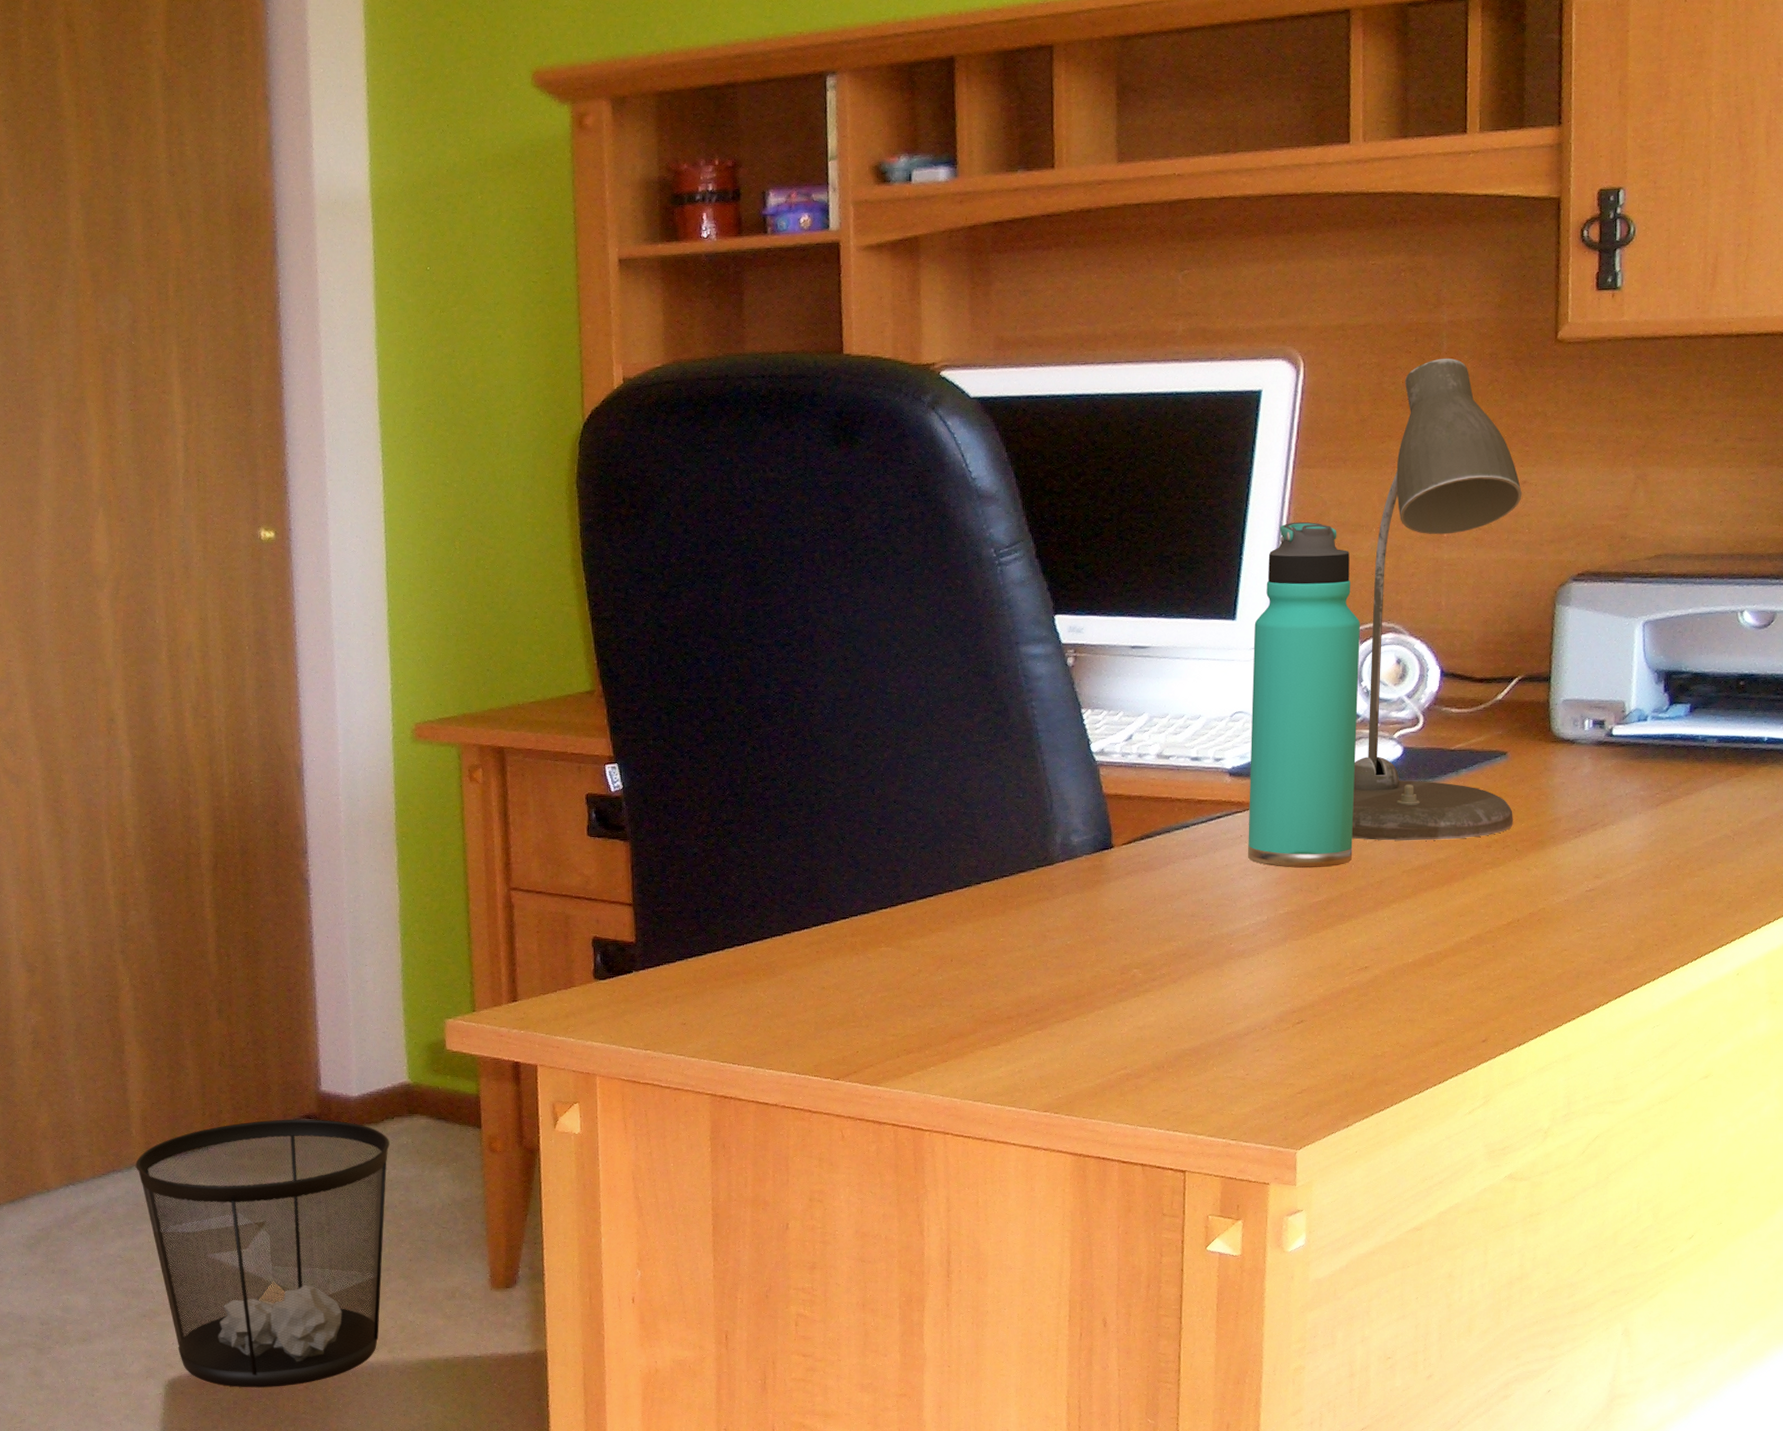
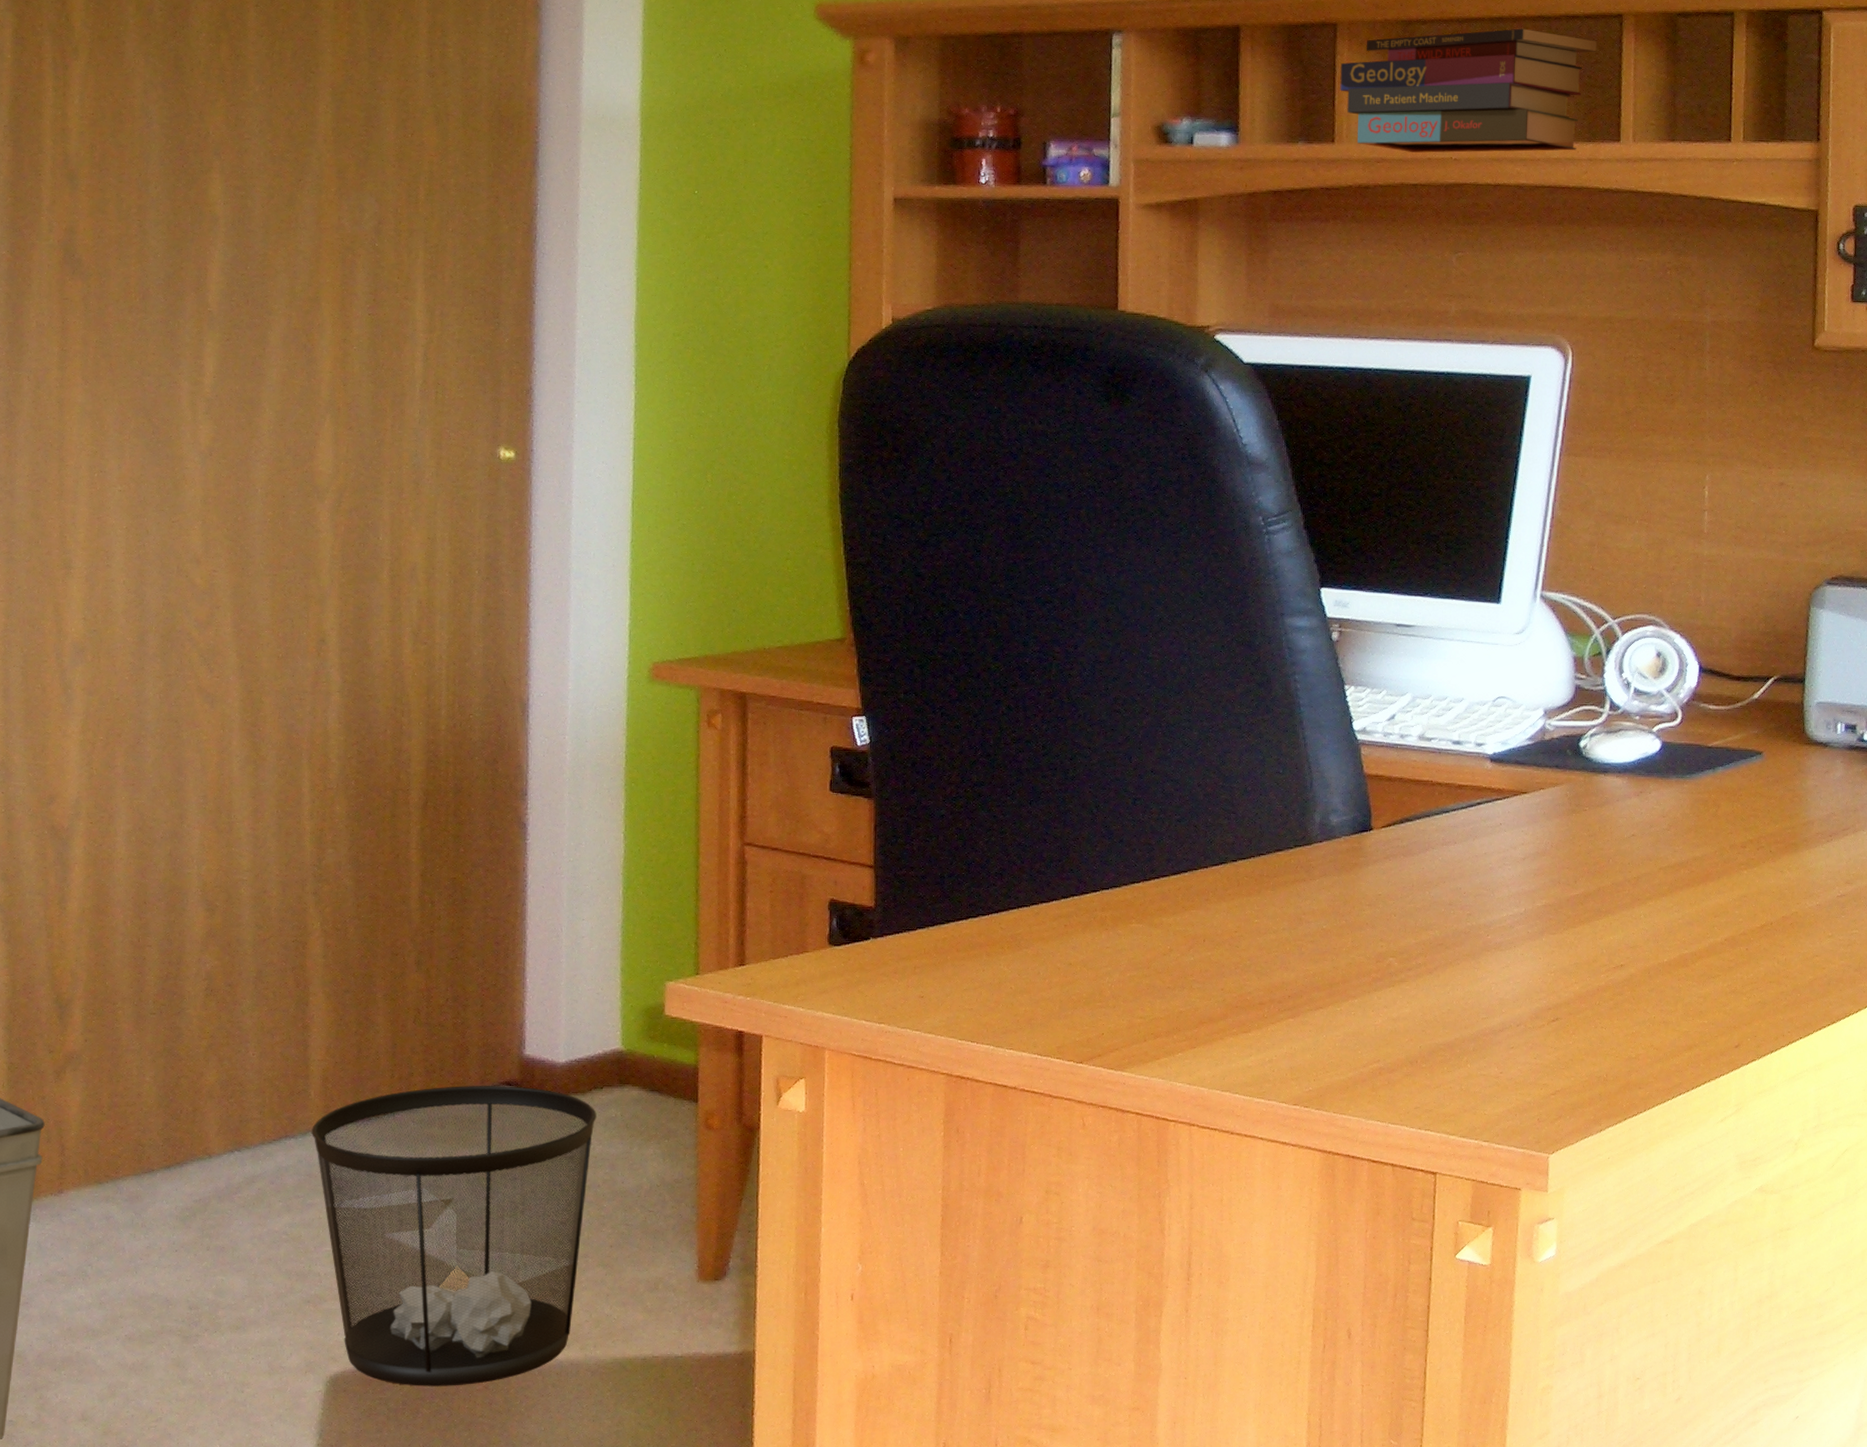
books: none [1058,33,1323,172] -> present [1340,28,1597,153]
thermos bottle: present [1247,521,1361,869] -> none [1506,509,1623,861]
desk lamp: present [1351,358,1522,841] -> none [1610,357,1779,838]

